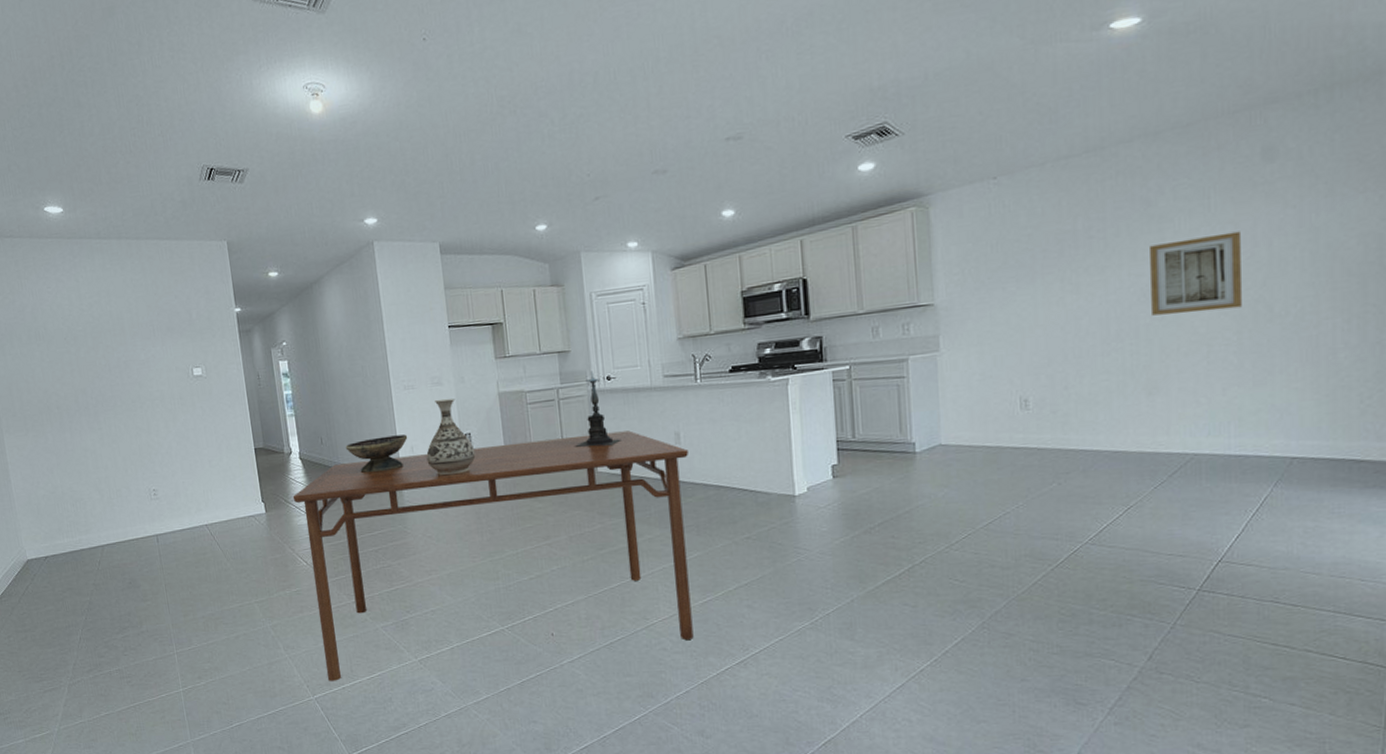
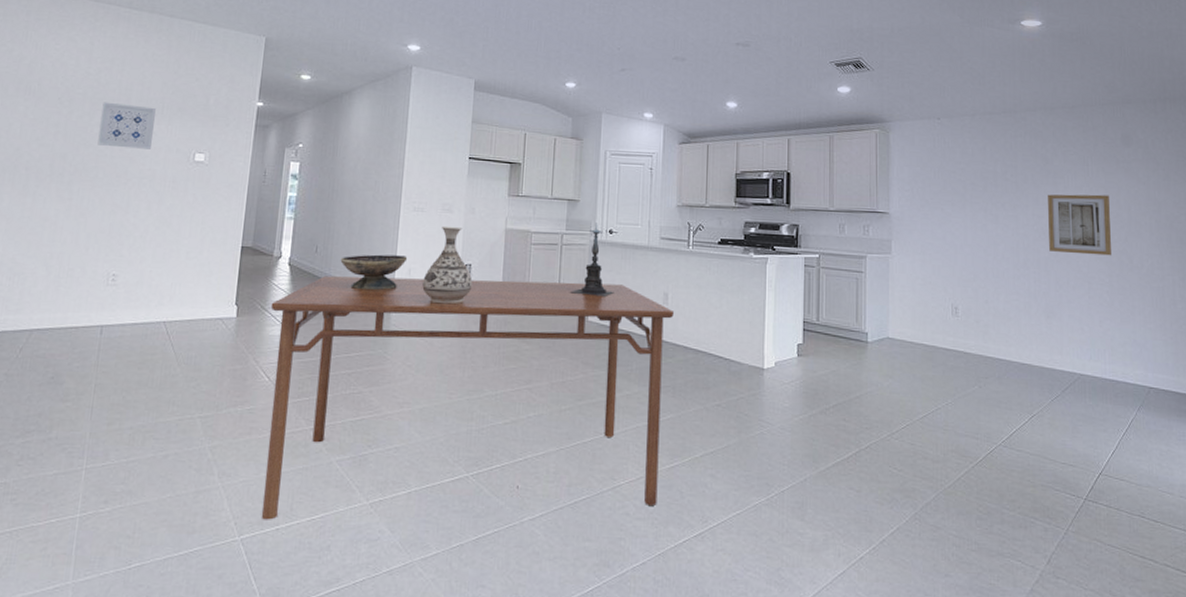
wall art: none [102,331,154,376] -> present [97,102,156,149]

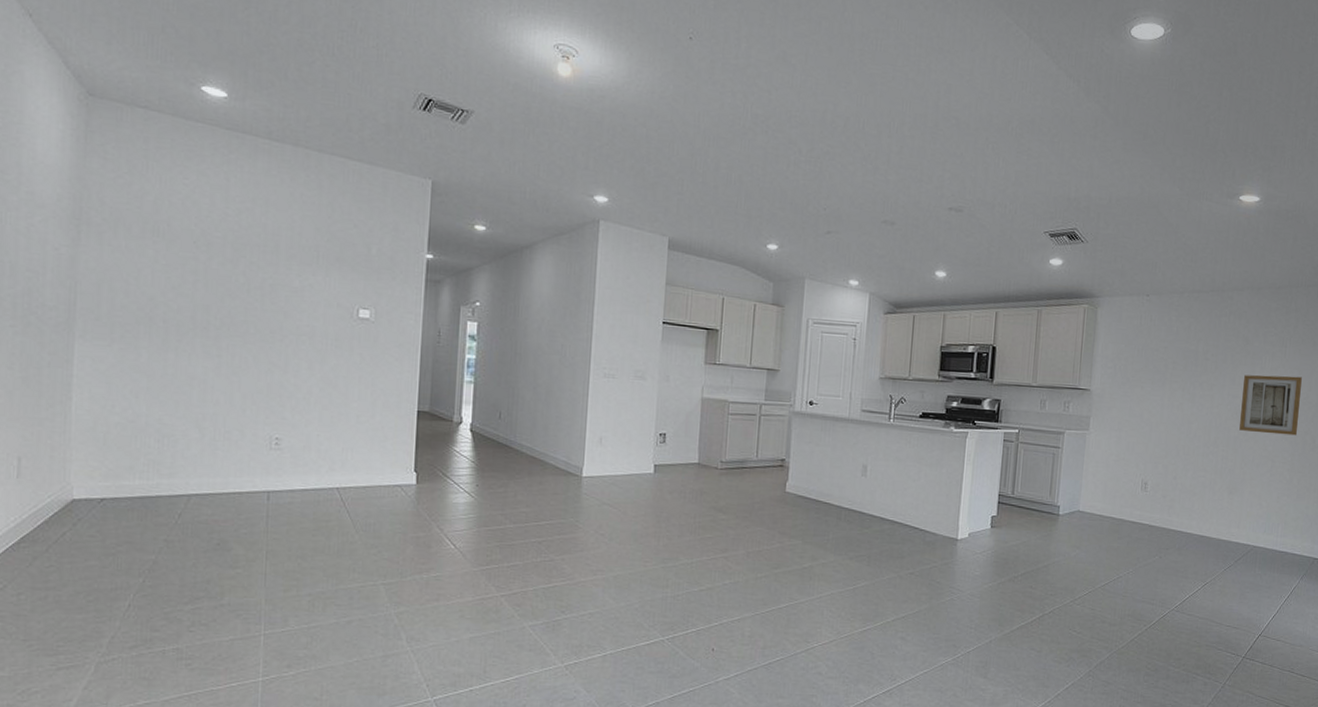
wall art: present [97,102,156,149] -> none [245,248,310,303]
dining table: present [261,276,674,520] -> none [453,443,872,682]
decorative bowl: present [340,254,408,291] -> none [526,421,599,459]
vase: present [422,226,473,305] -> none [614,393,668,474]
candle holder: present [570,222,614,296] -> none [768,393,813,468]

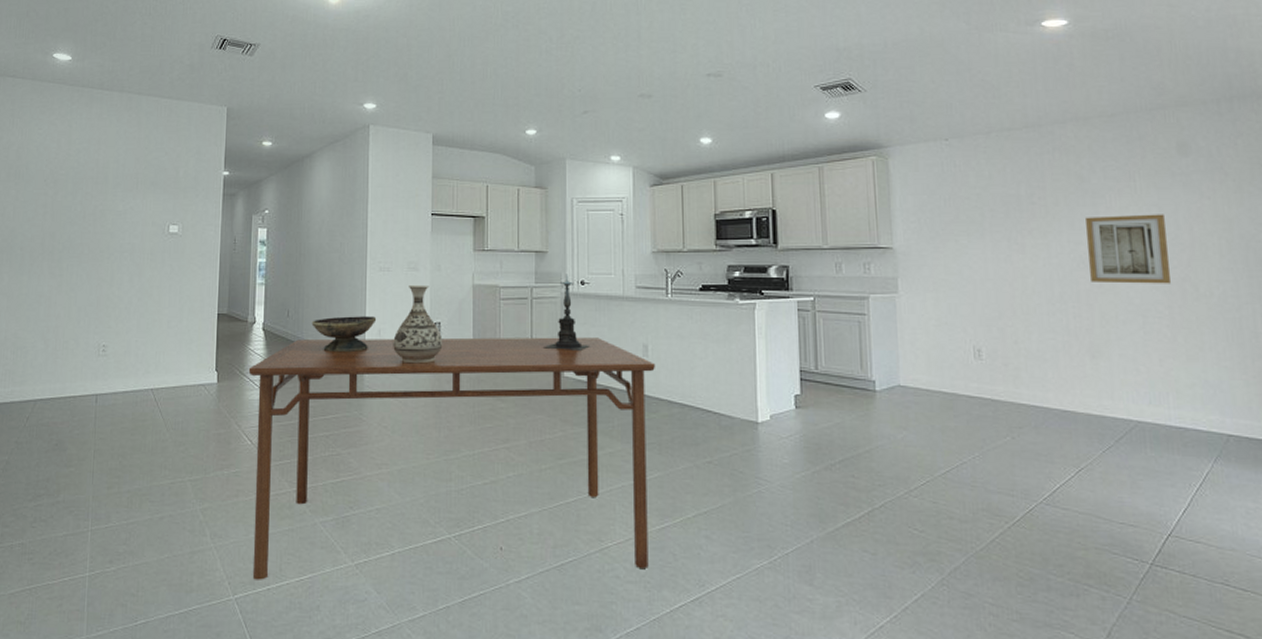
dining table: none [453,443,872,682] -> present [248,337,655,580]
decorative bowl: none [526,421,599,459] -> present [311,316,377,353]
vase: none [614,393,668,474] -> present [393,284,443,364]
candle holder: none [768,393,813,468] -> present [544,274,590,350]

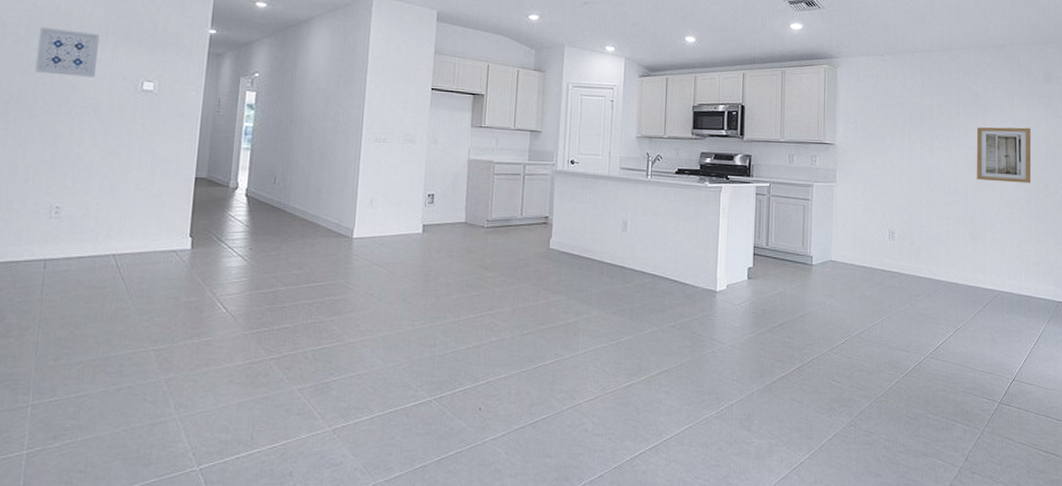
wall art: none [81,181,131,224] -> present [35,26,99,77]
dining table: present [248,337,655,580] -> none [220,207,632,449]
decorative bowl: present [311,316,377,353] -> none [300,185,369,221]
vase: present [393,284,443,364] -> none [384,156,436,234]
candle holder: present [544,274,590,350] -> none [532,153,575,225]

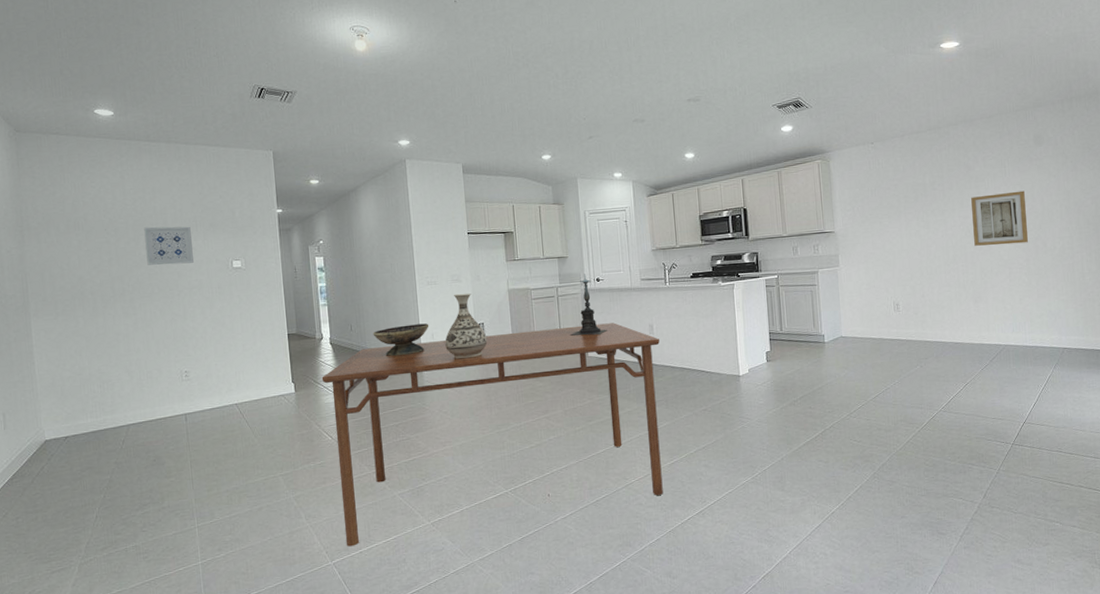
dining table: none [220,207,632,449] -> present [321,323,663,547]
decorative bowl: none [300,185,369,221] -> present [373,323,429,357]
vase: none [384,156,436,234] -> present [445,293,488,359]
candle holder: none [532,153,575,225] -> present [570,274,607,336]

